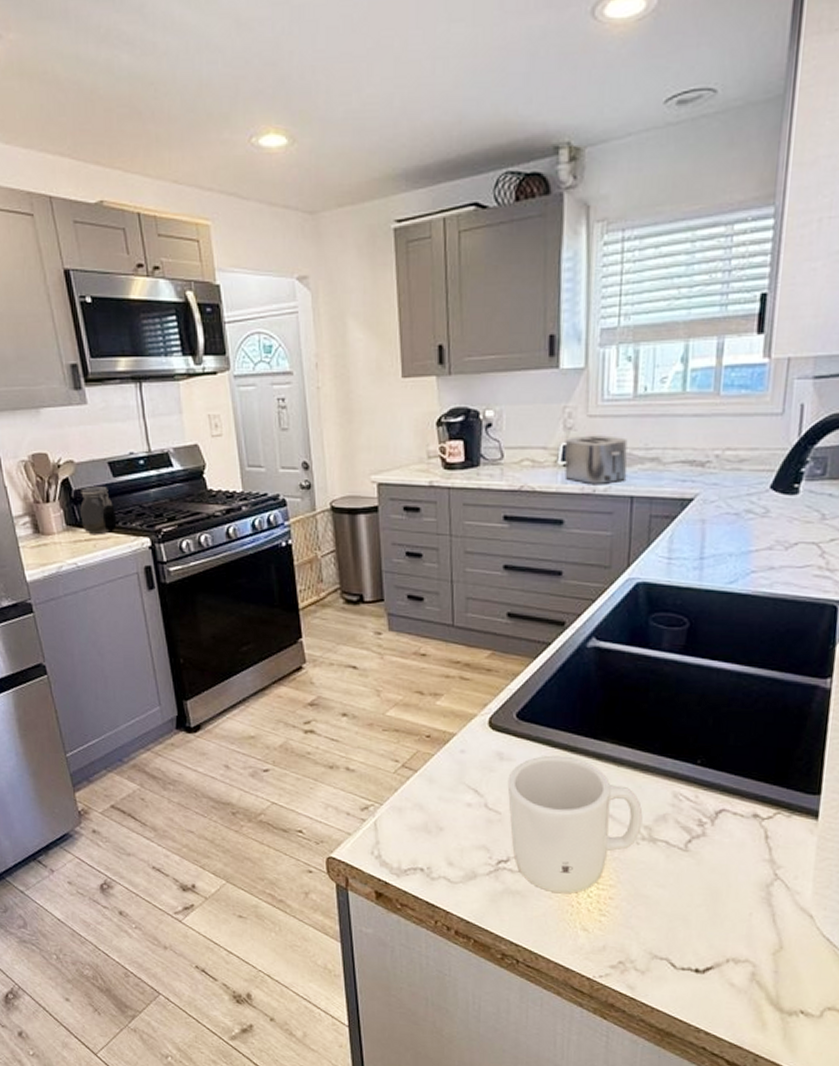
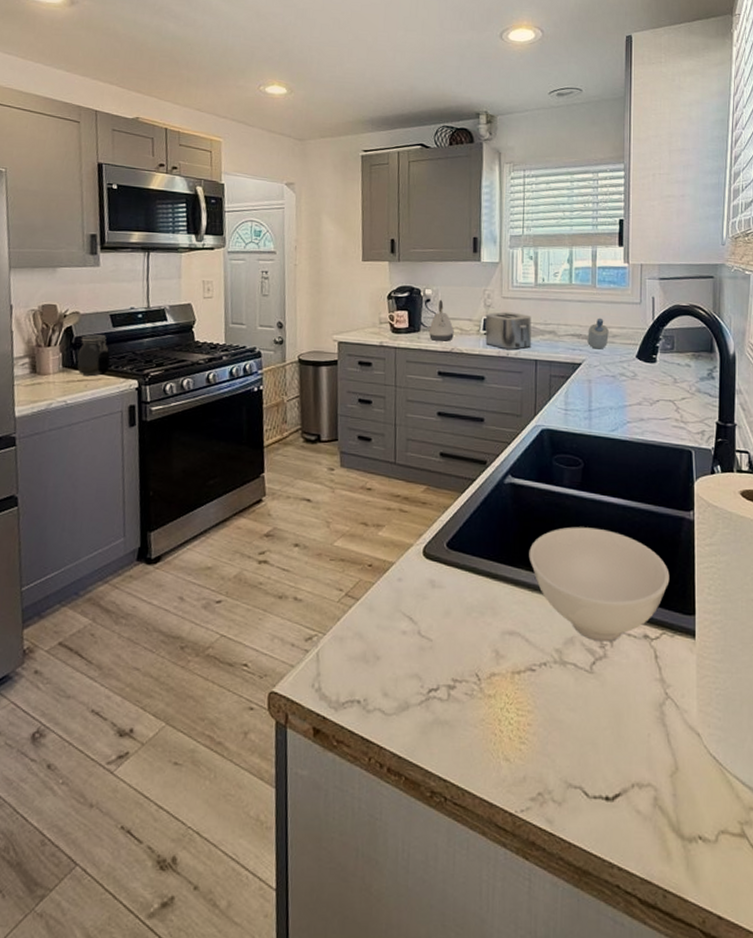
kettle: none [490,422,525,477] -> present [428,299,455,341]
mug: present [507,755,643,894] -> none [438,582,554,722]
bowl: none [615,696,792,820] -> present [529,526,670,642]
soap dispenser: none [703,437,735,479] -> present [587,318,609,349]

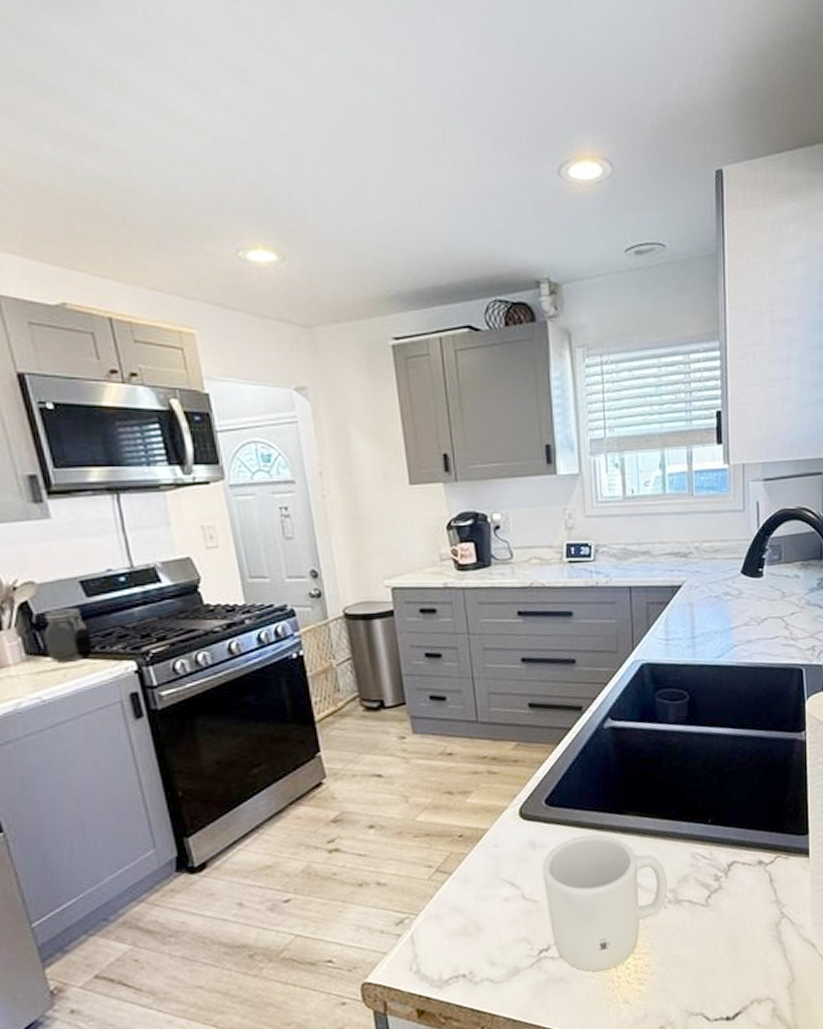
kettle: present [428,299,455,341] -> none [501,524,533,575]
mug: none [438,582,554,722] -> present [542,834,668,972]
toaster: present [485,312,532,351] -> none [567,533,624,579]
bowl: present [529,526,670,642] -> none [635,762,783,875]
soap dispenser: present [587,318,609,349] -> none [686,531,710,568]

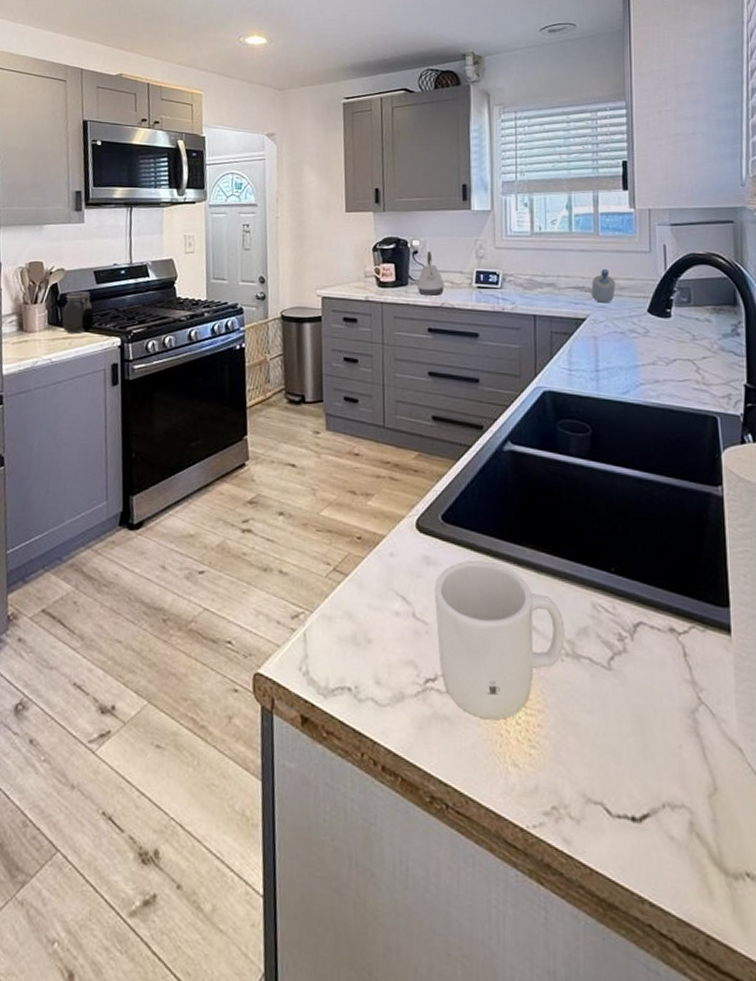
kettle: none [501,524,533,575] -> present [417,250,445,296]
soap dispenser: none [686,531,710,568] -> present [591,268,615,303]

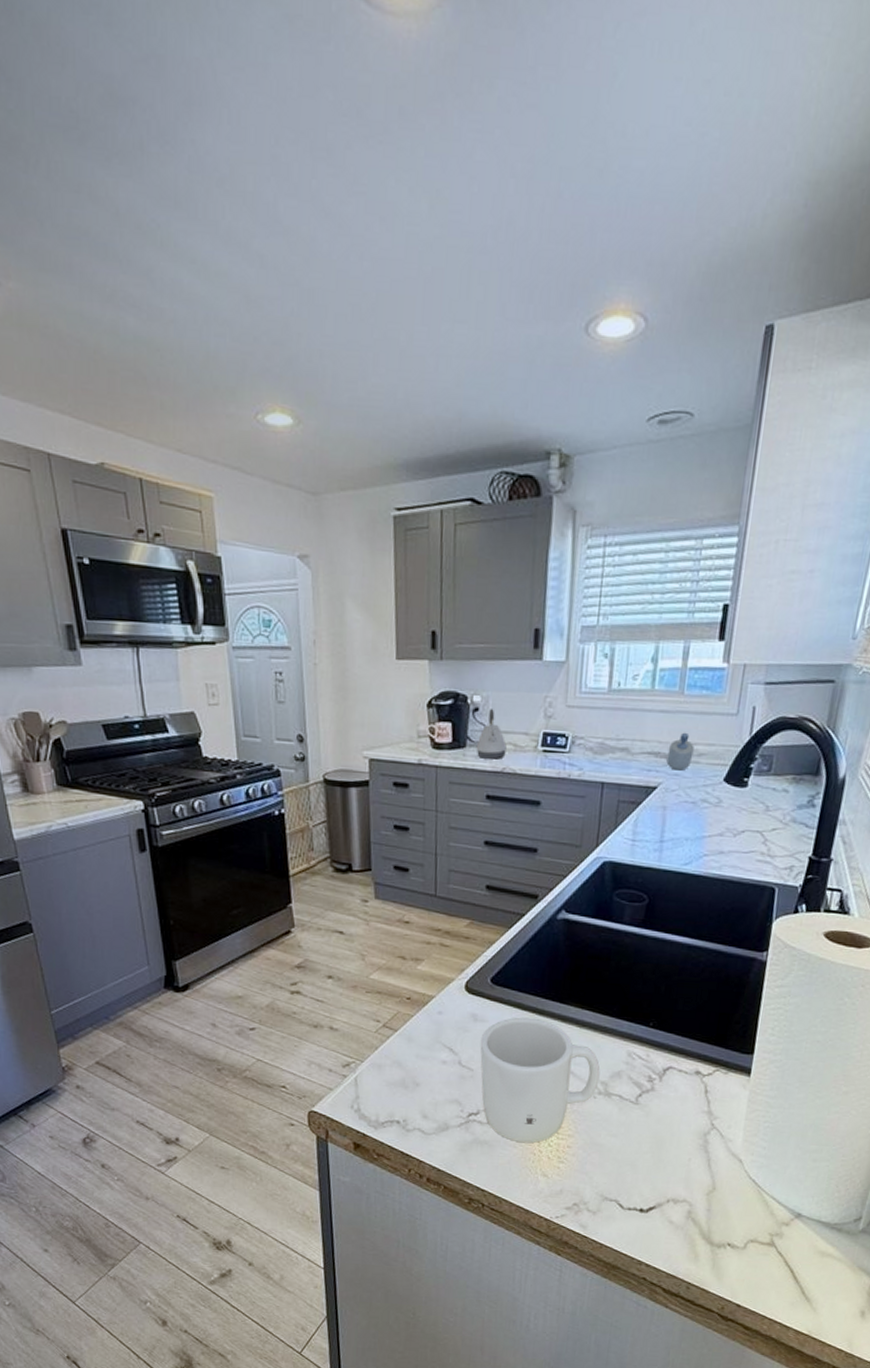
jar: present [62,291,94,334] -> none [72,748,110,797]

